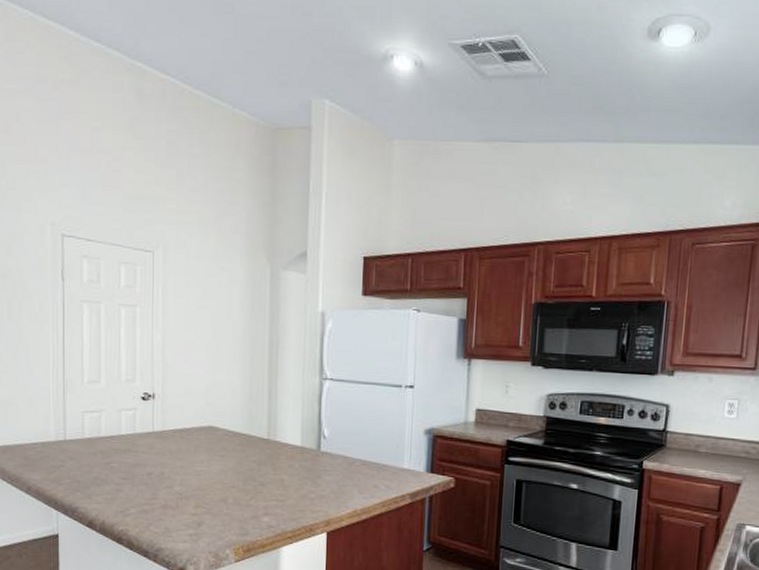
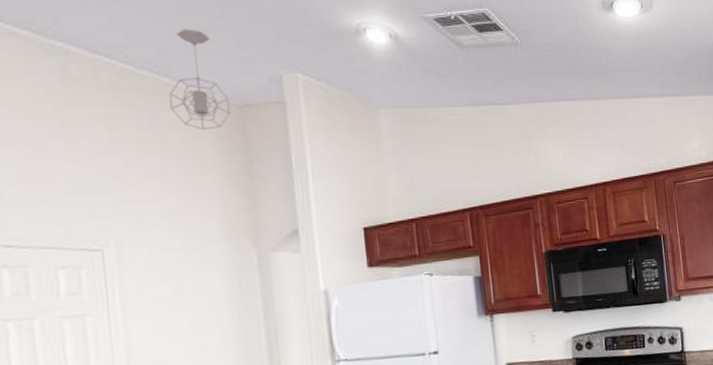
pendant light: none [217,52,265,151] -> present [169,28,231,130]

